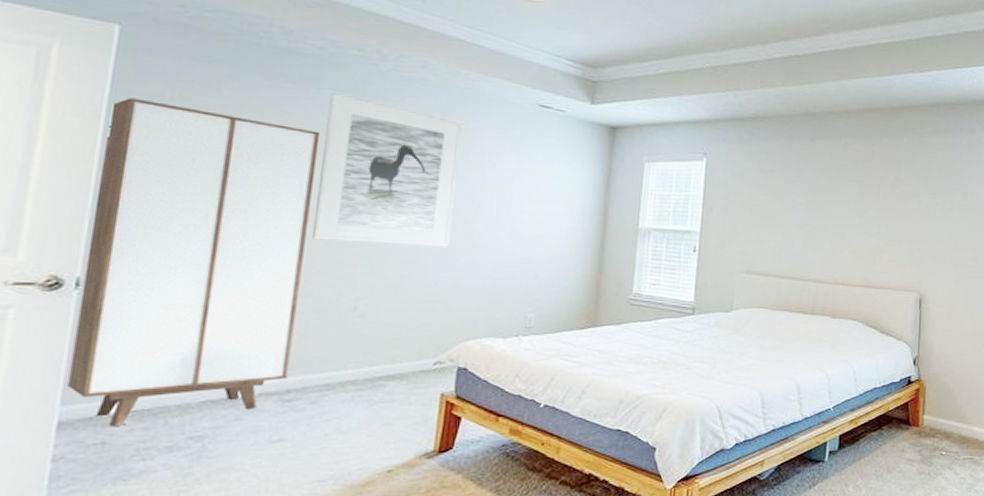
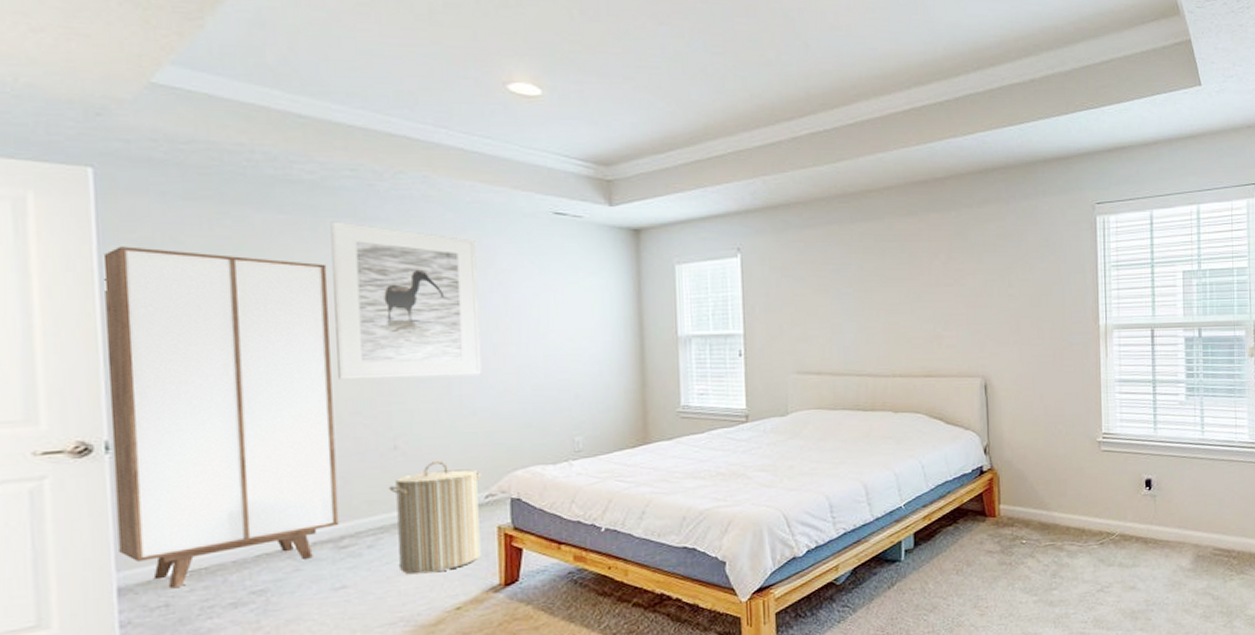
laundry hamper: none [339,325,434,434] -> present [388,461,482,575]

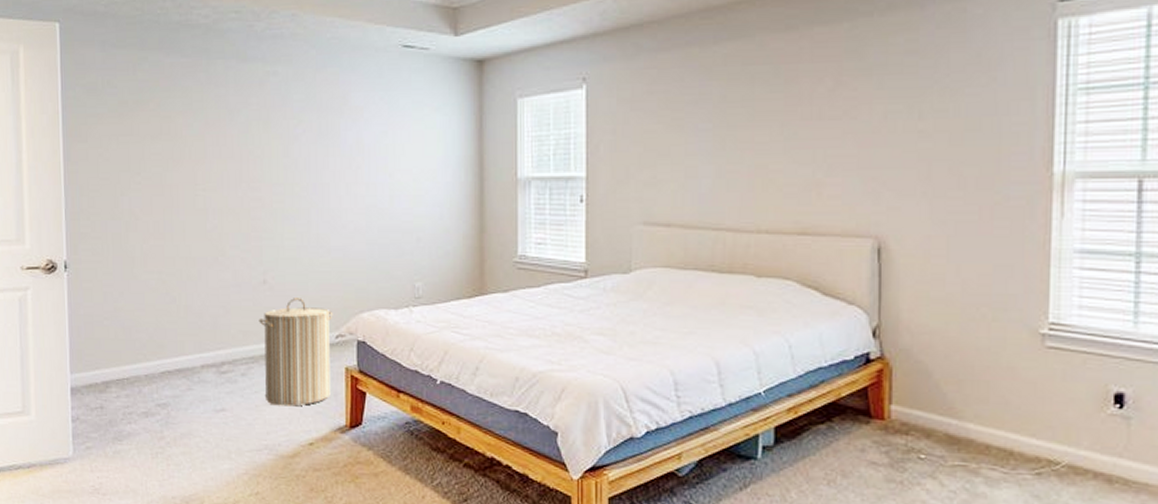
wardrobe: present [103,246,339,589] -> none [65,91,221,394]
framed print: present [330,221,482,380] -> none [219,62,336,214]

